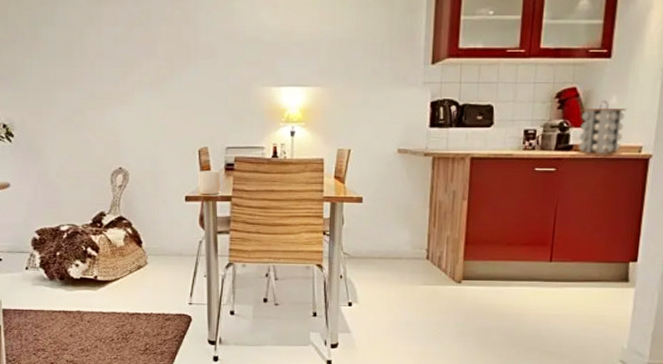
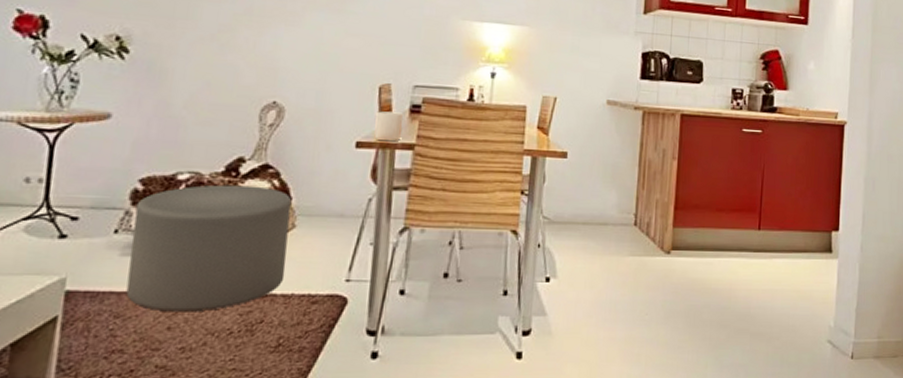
pouf: none [37,233,144,325] -> present [126,184,292,312]
spice rack: present [577,101,627,157] -> none [781,65,823,121]

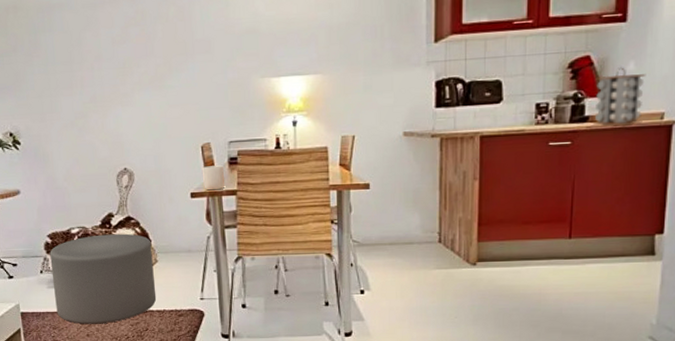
spice rack: none [781,65,823,121] -> present [594,67,646,127]

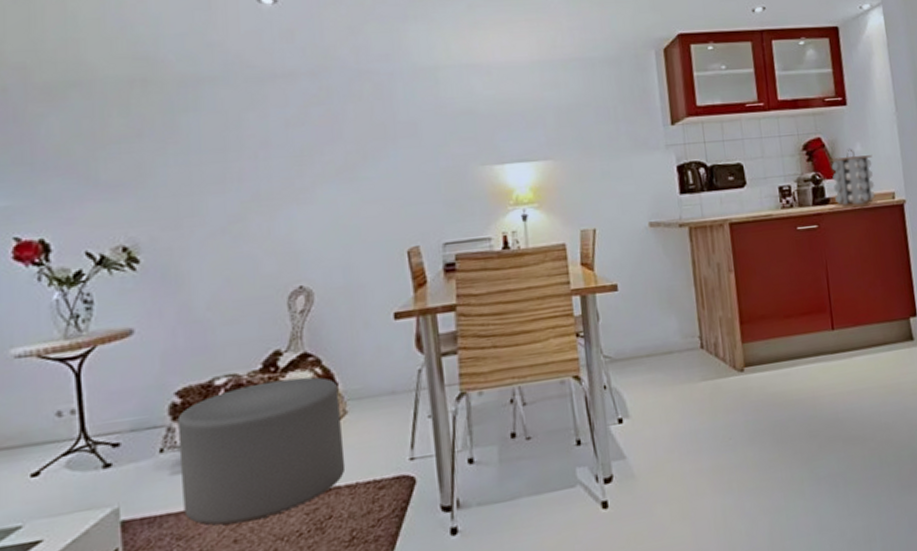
mug: present [201,165,225,191] -> none [408,274,441,308]

